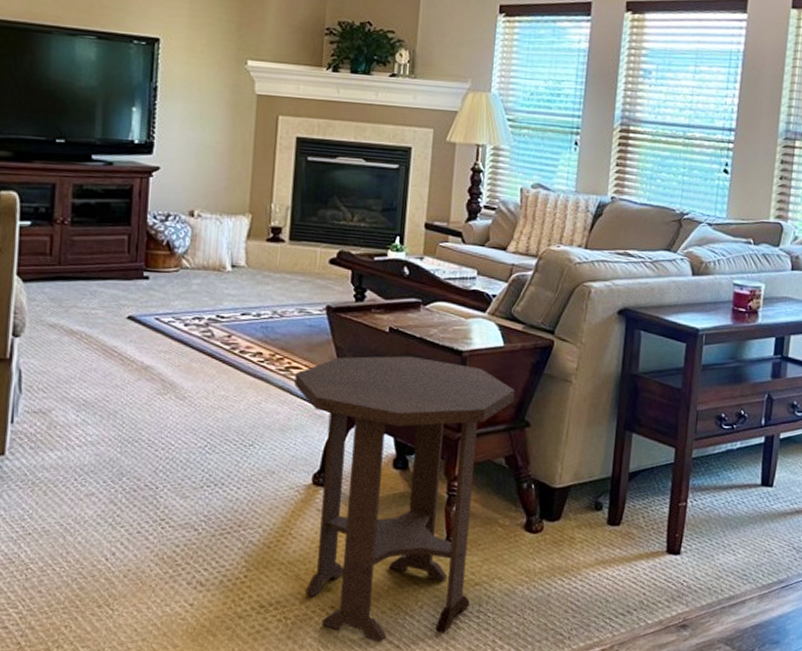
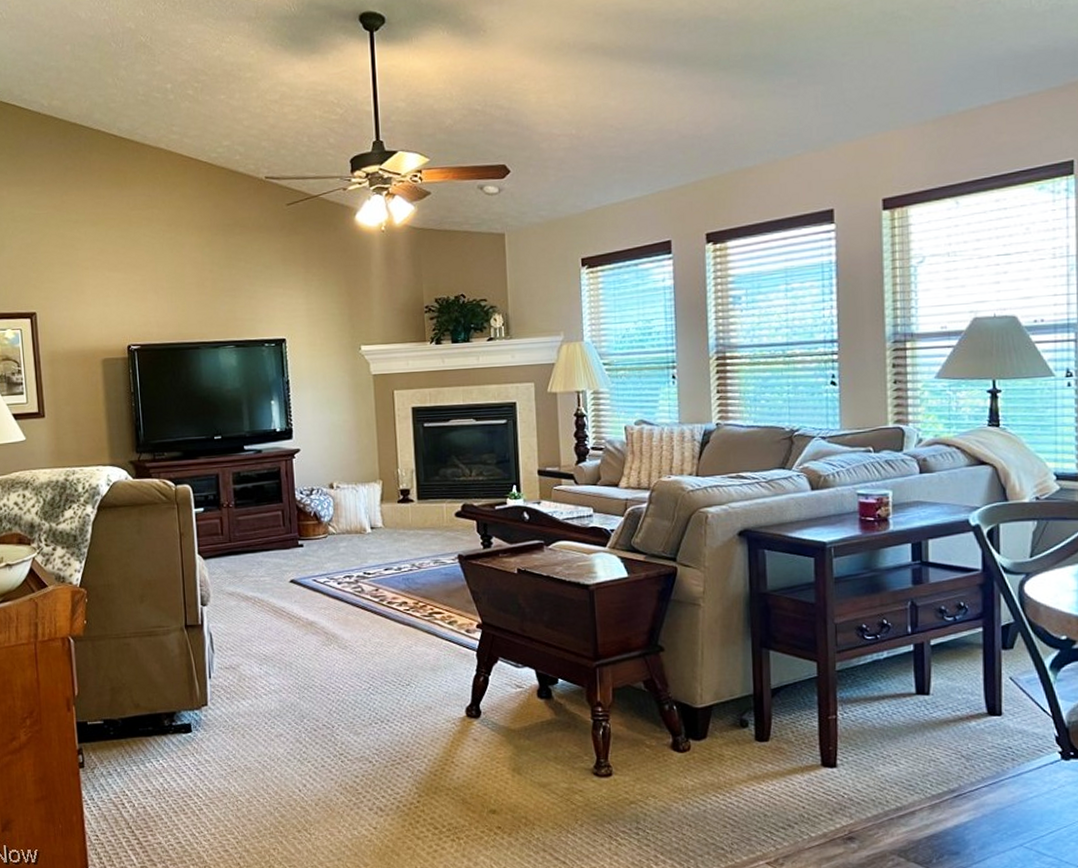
side table: present [294,355,515,642] -> none [438,593,645,858]

